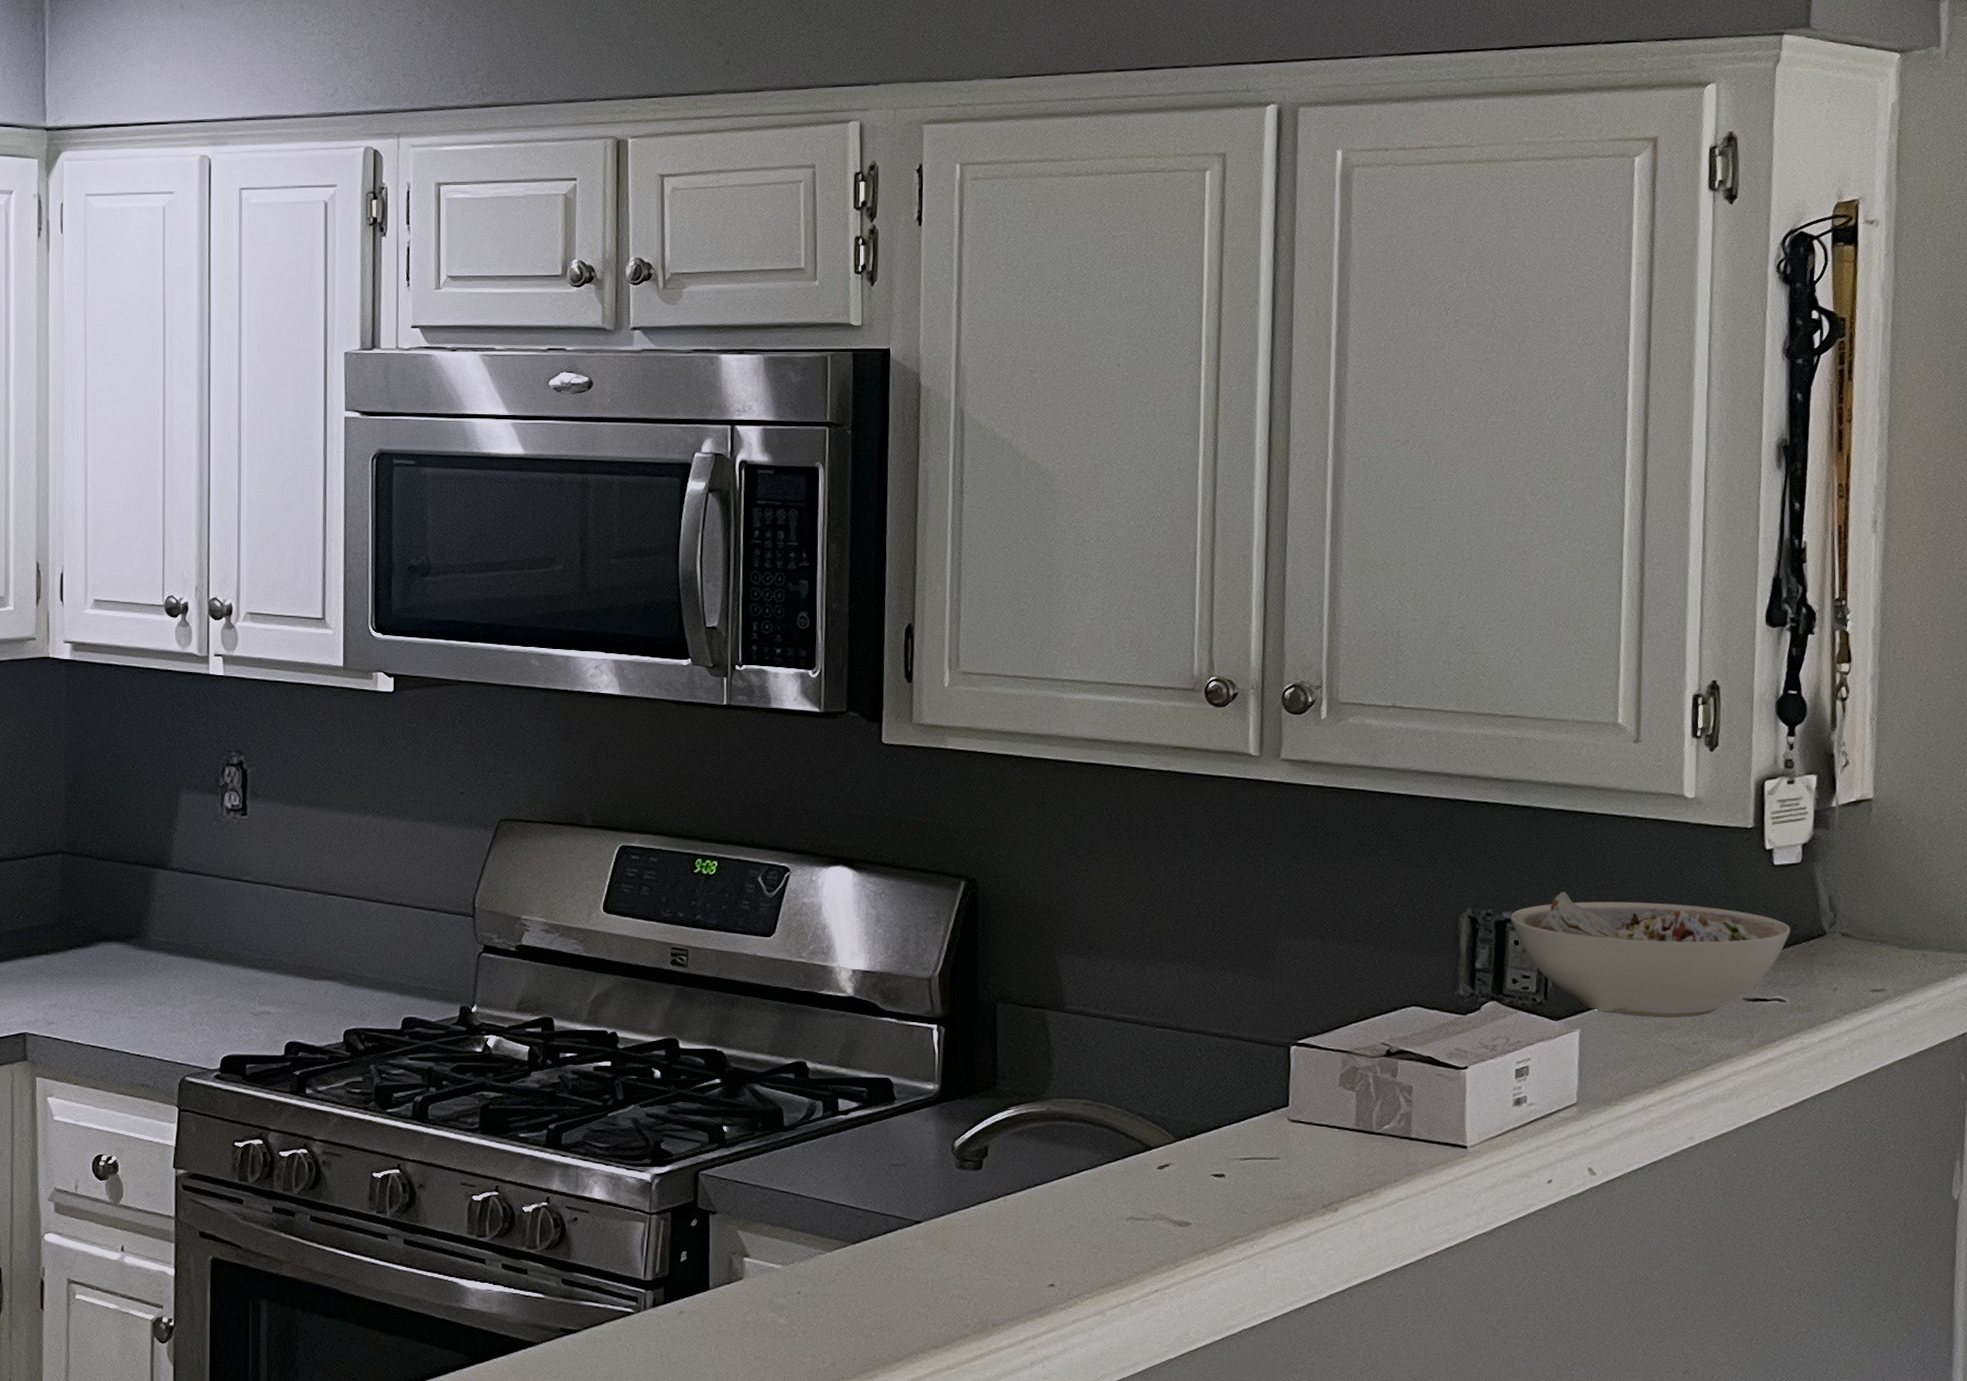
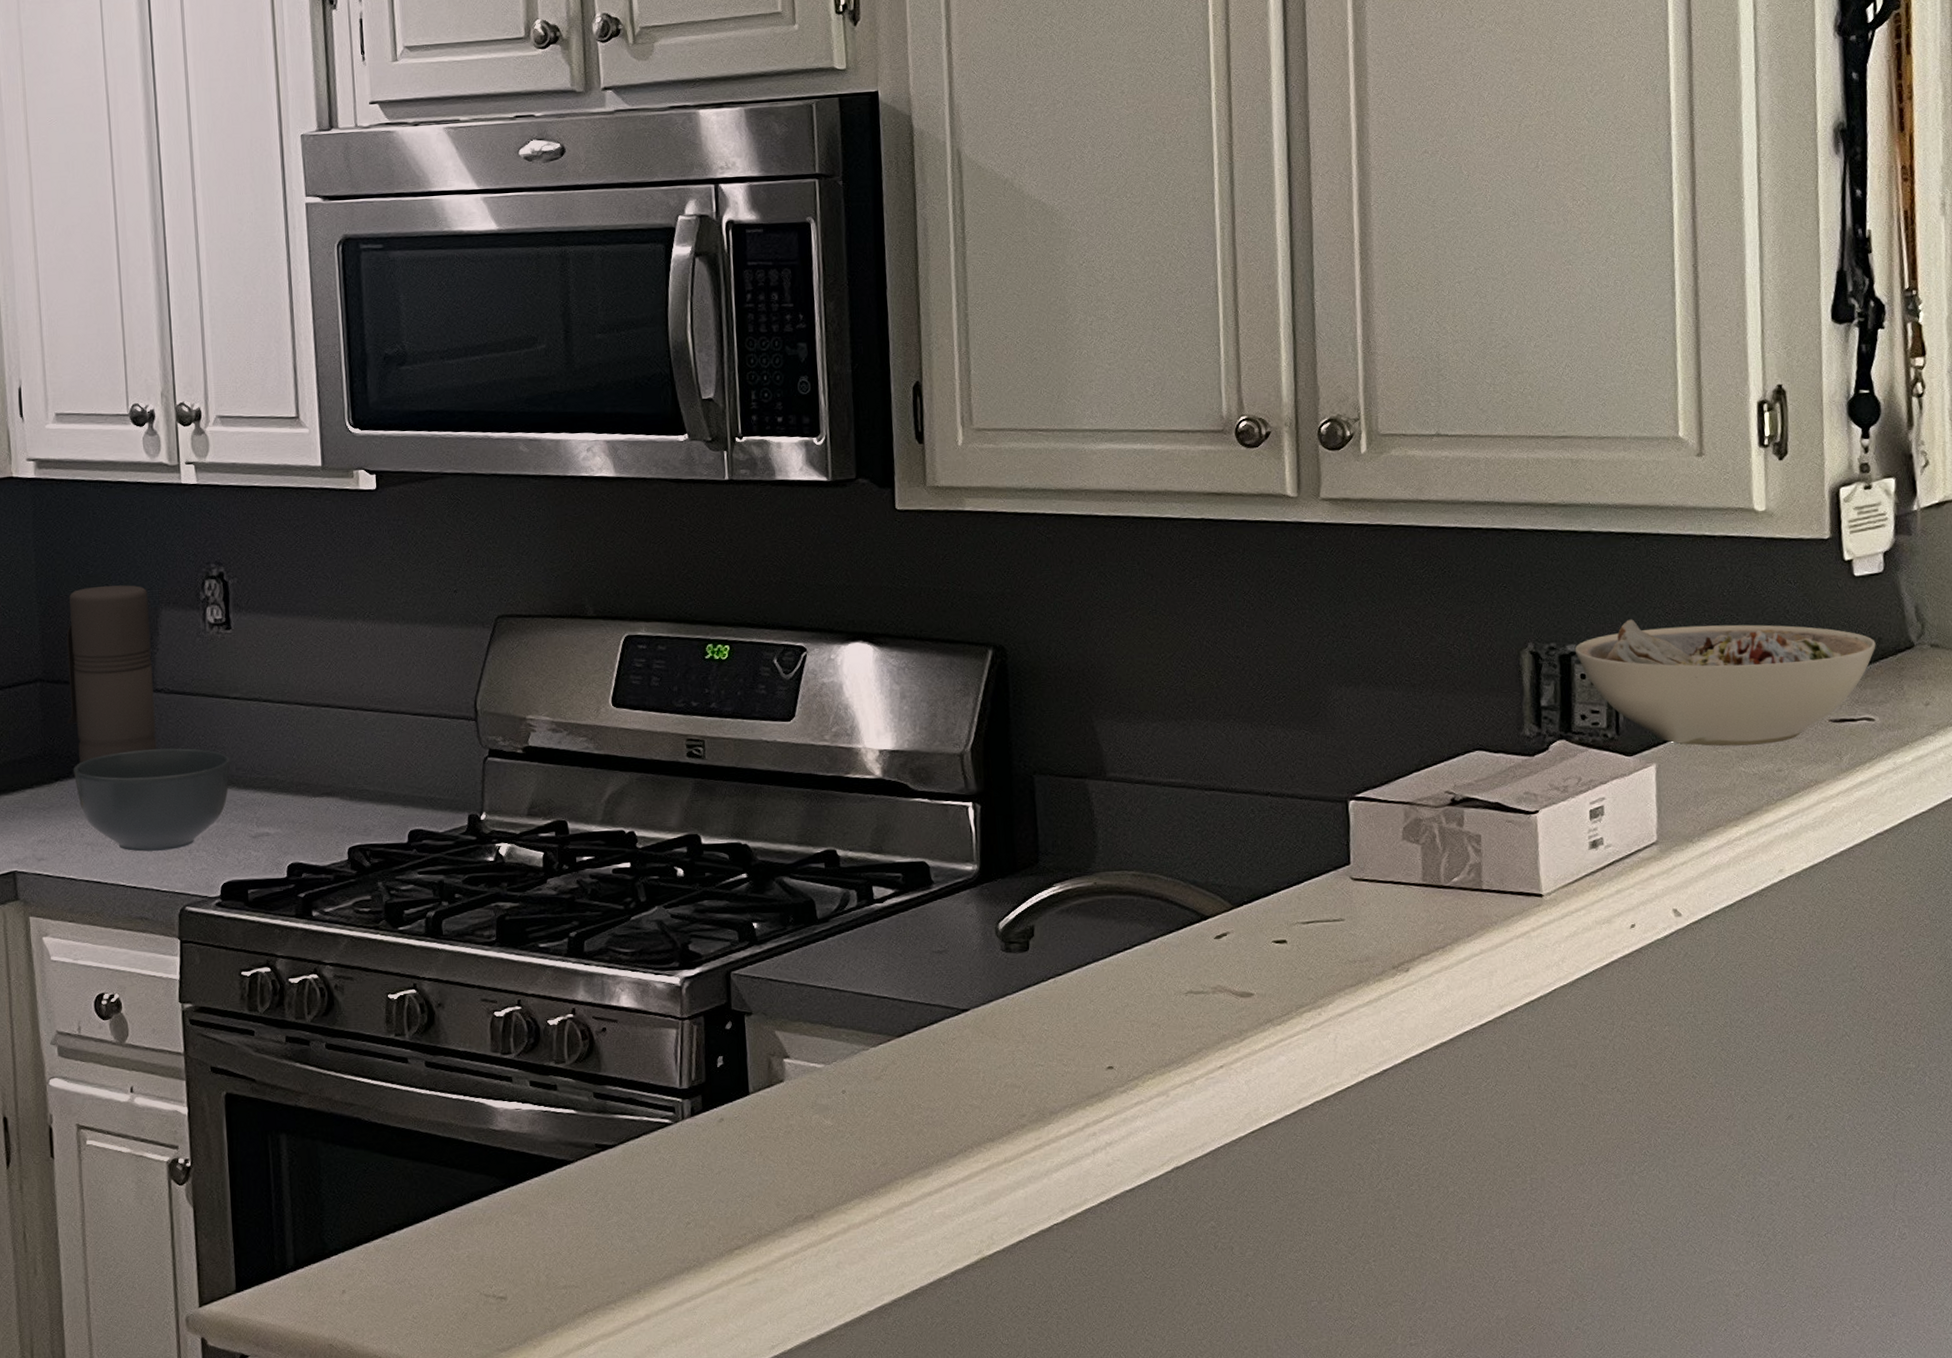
canister: none [84,767,170,934] -> present [66,585,157,764]
bowl: none [87,925,238,1022] -> present [73,748,231,852]

